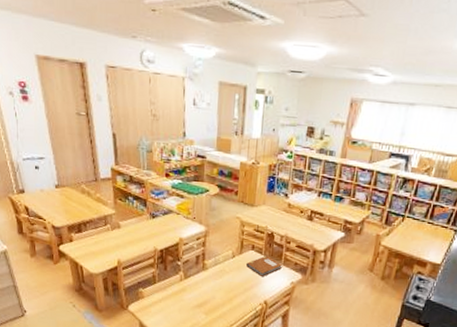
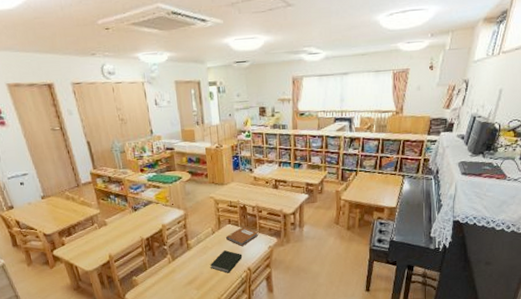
book: none [224,277,261,303] -> present [210,249,243,273]

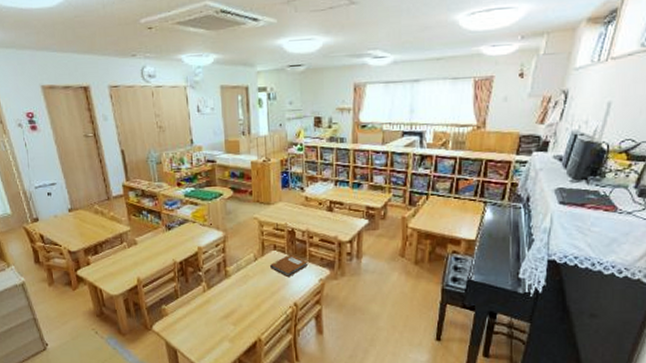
book: present [210,249,243,273] -> none [251,280,289,308]

